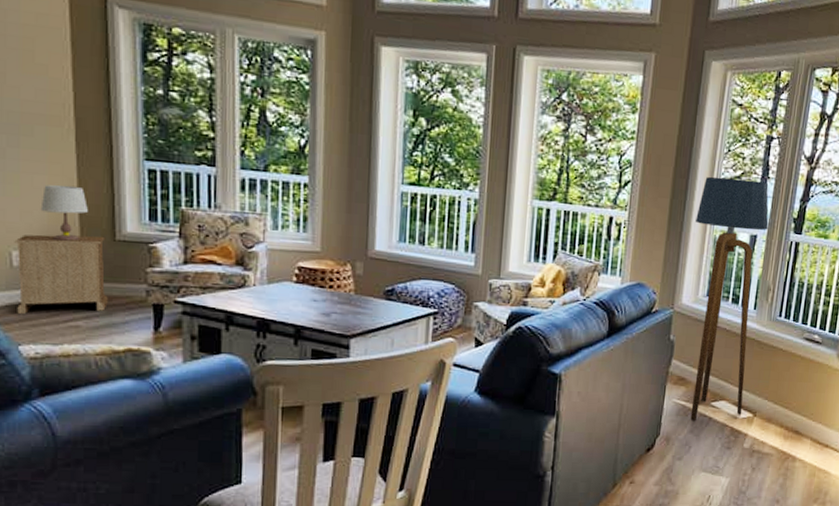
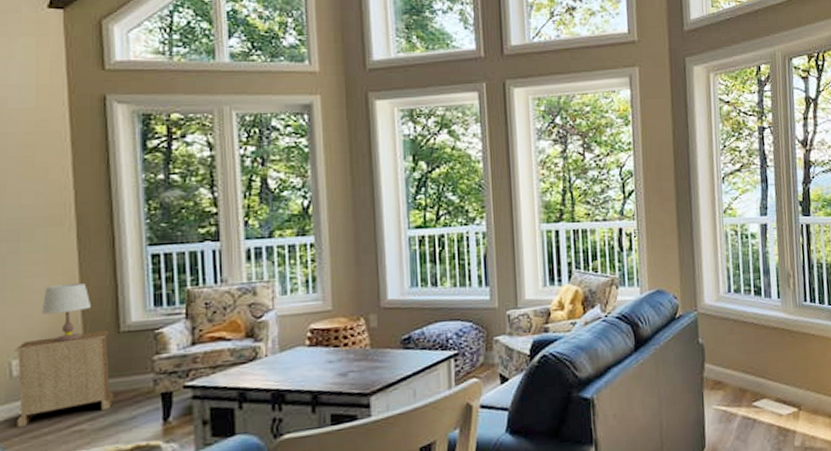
floor lamp: present [690,176,769,420] -> none [704,171,786,425]

